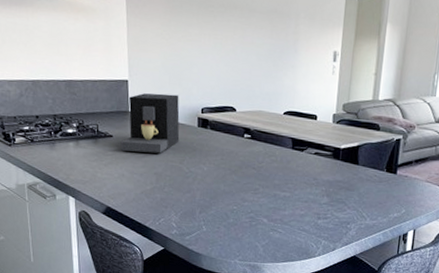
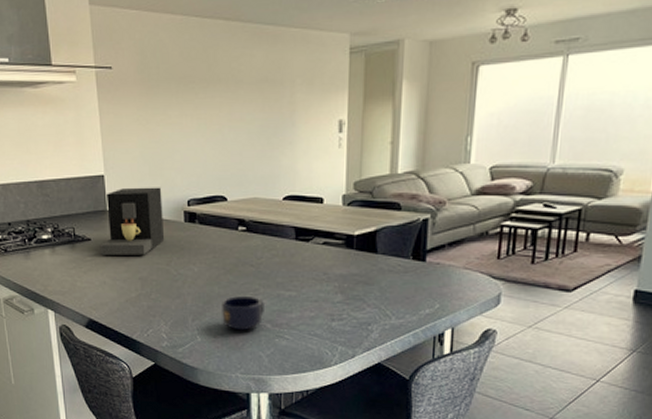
mug: none [225,194,263,224] -> present [222,296,264,331]

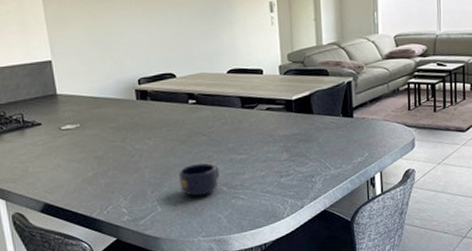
coffee maker: present [100,187,165,256] -> none [51,68,118,138]

